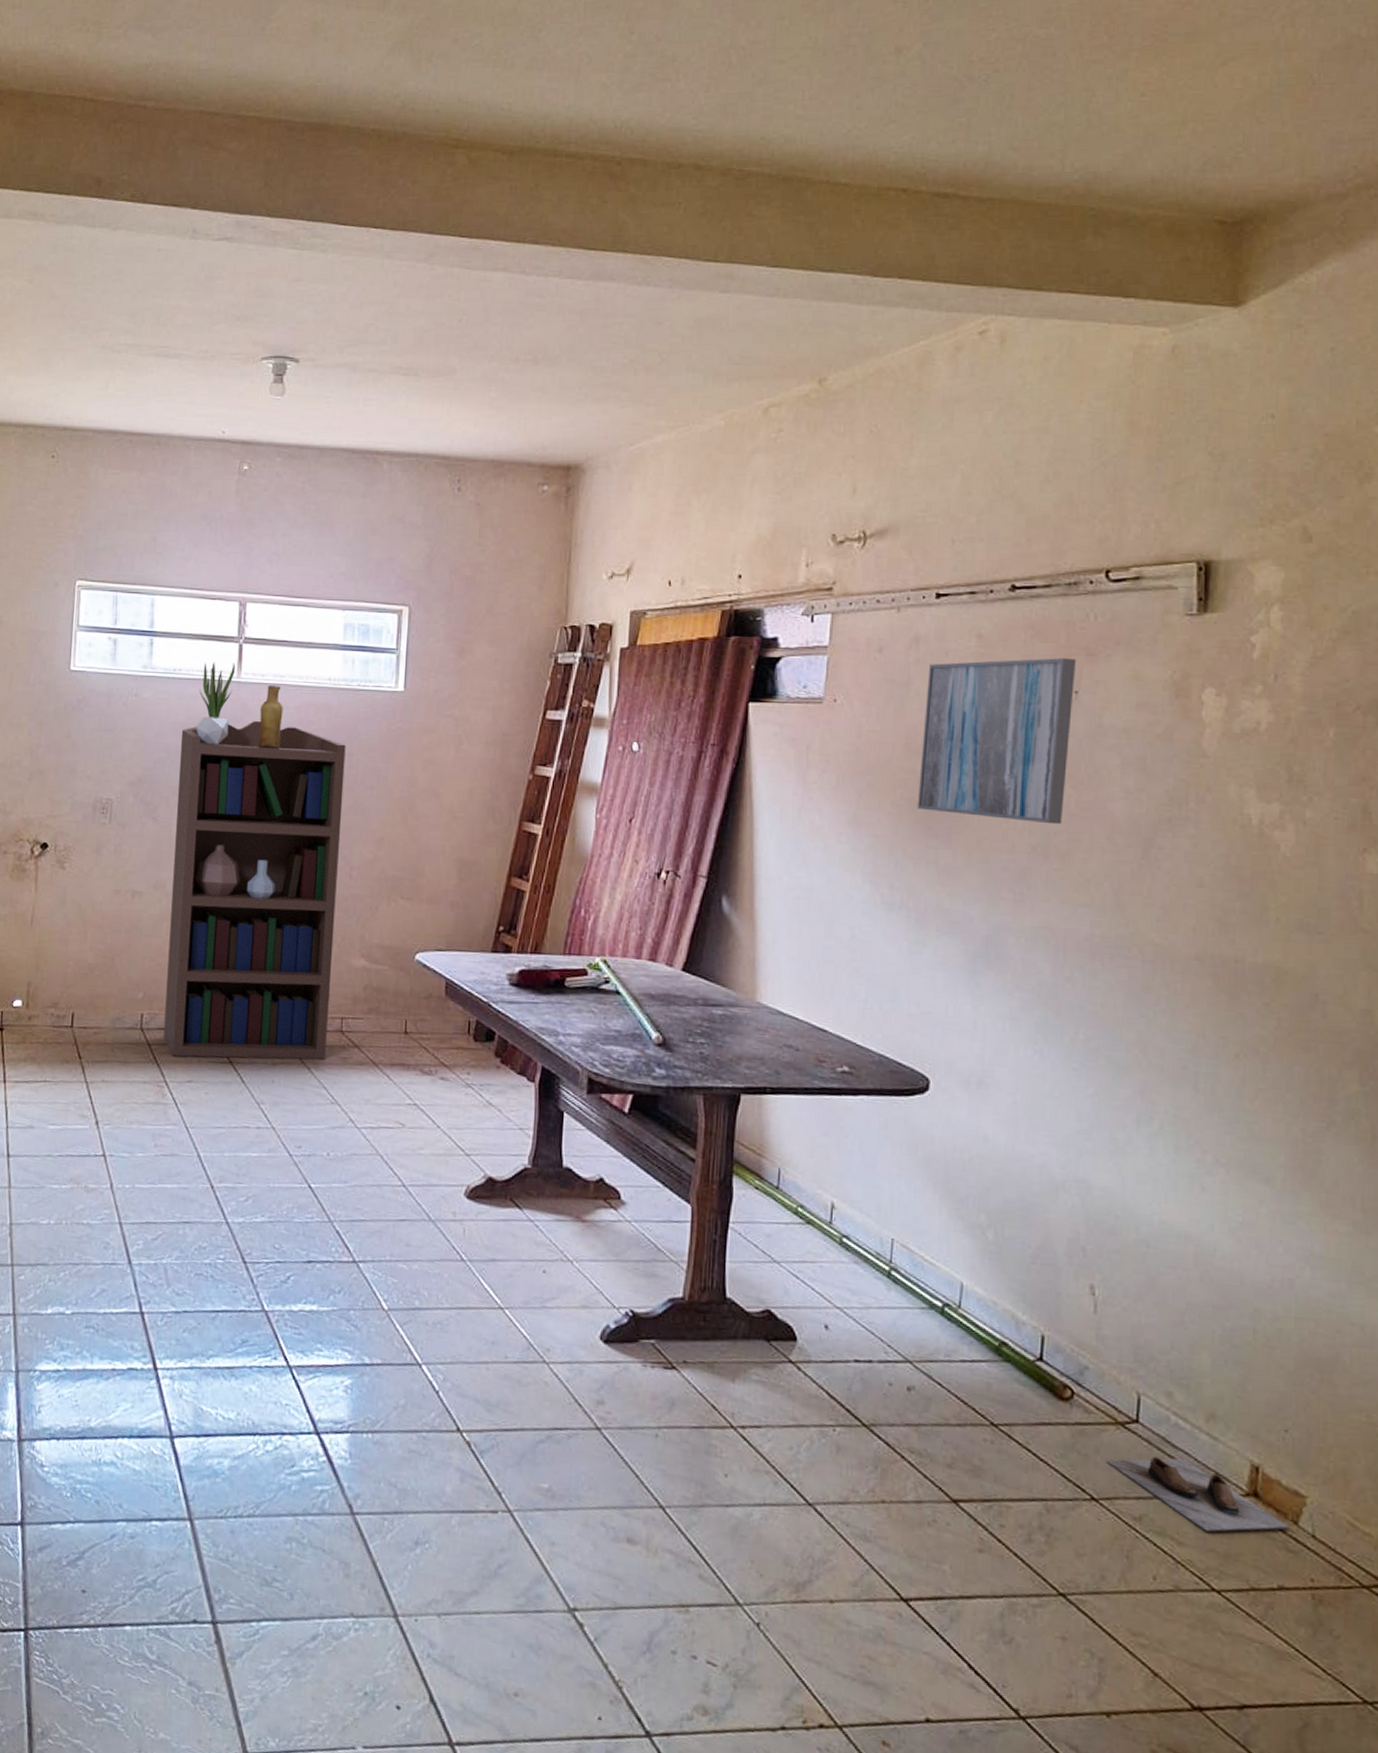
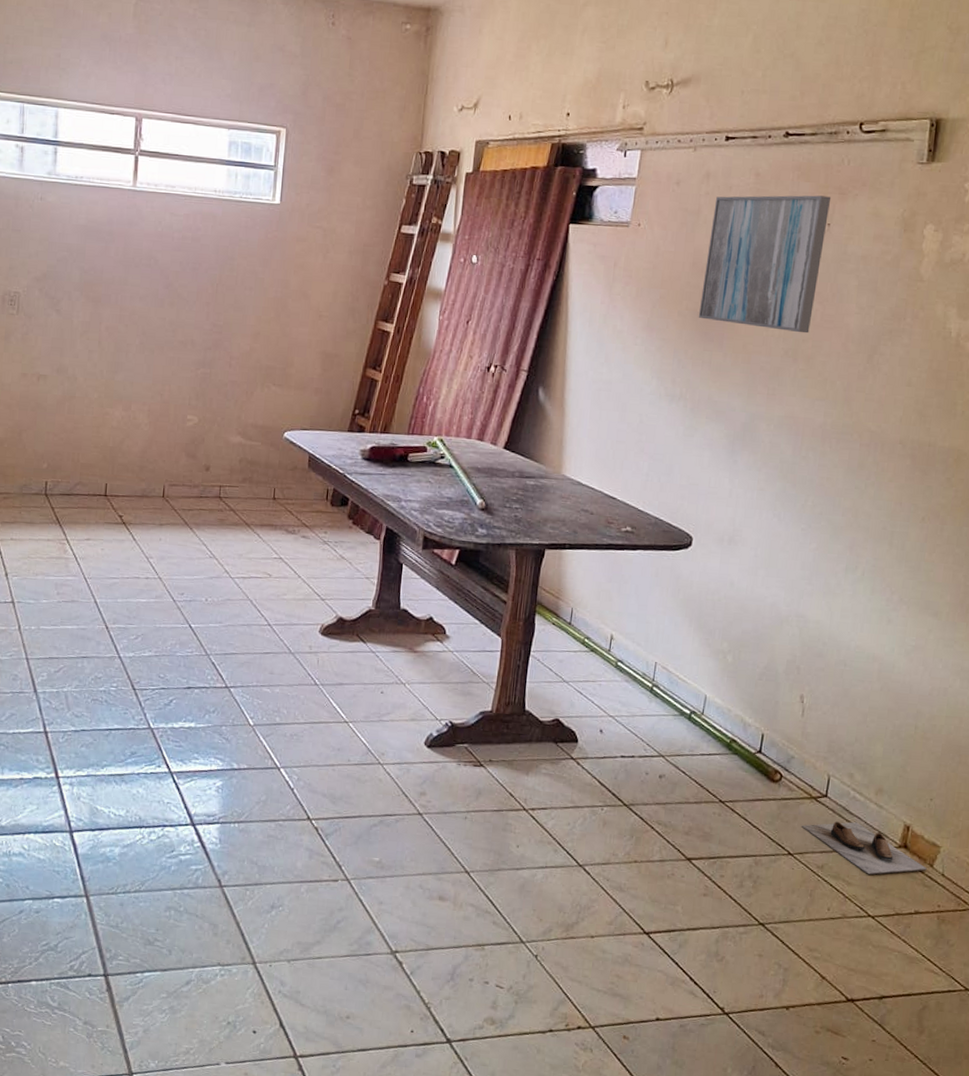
bookcase: present [163,721,346,1060] -> none [65,226,228,521]
potted plant: present [196,661,235,745] -> none [95,170,131,247]
vase: present [258,684,283,749] -> none [151,194,174,252]

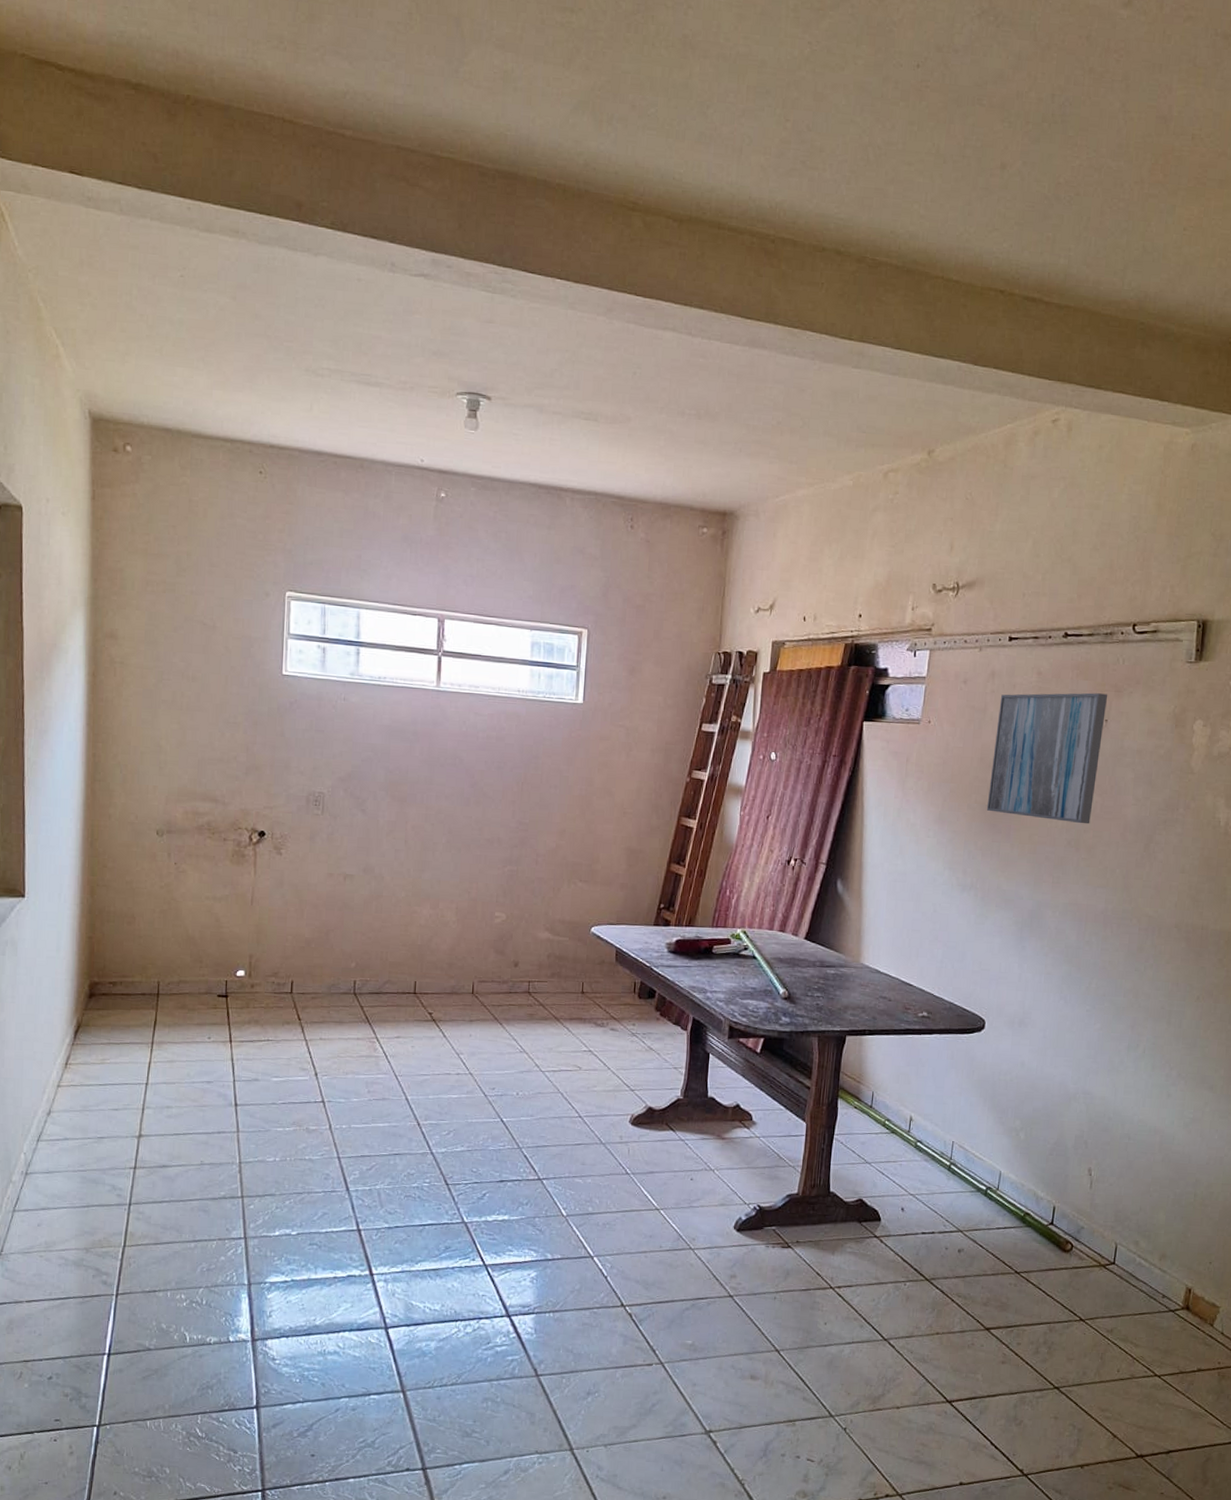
shoe: present [801,821,927,875] -> none [1091,1287,1208,1336]

